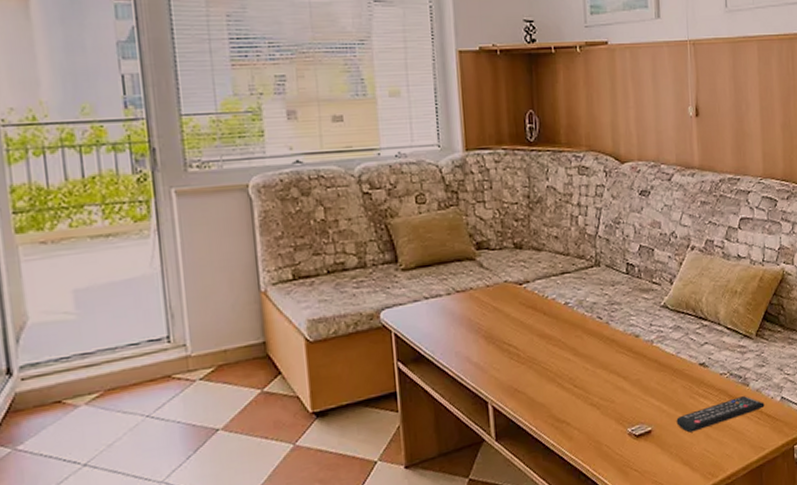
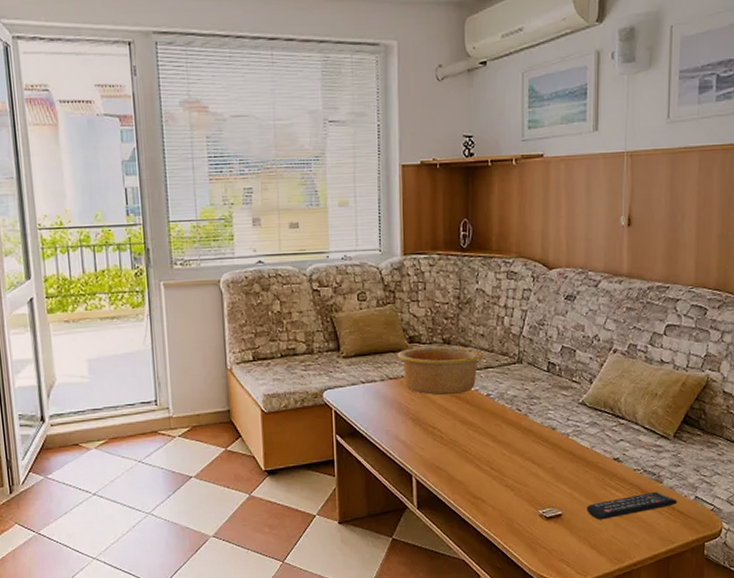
bowl: none [463,251,559,308] -> present [397,346,484,396]

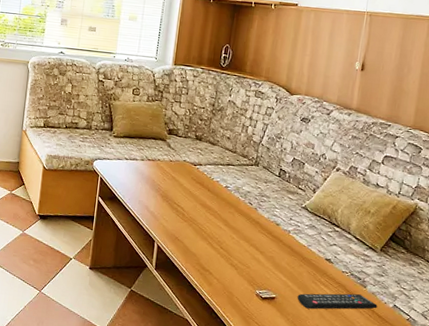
bowl: present [397,346,484,396] -> none [157,138,228,182]

